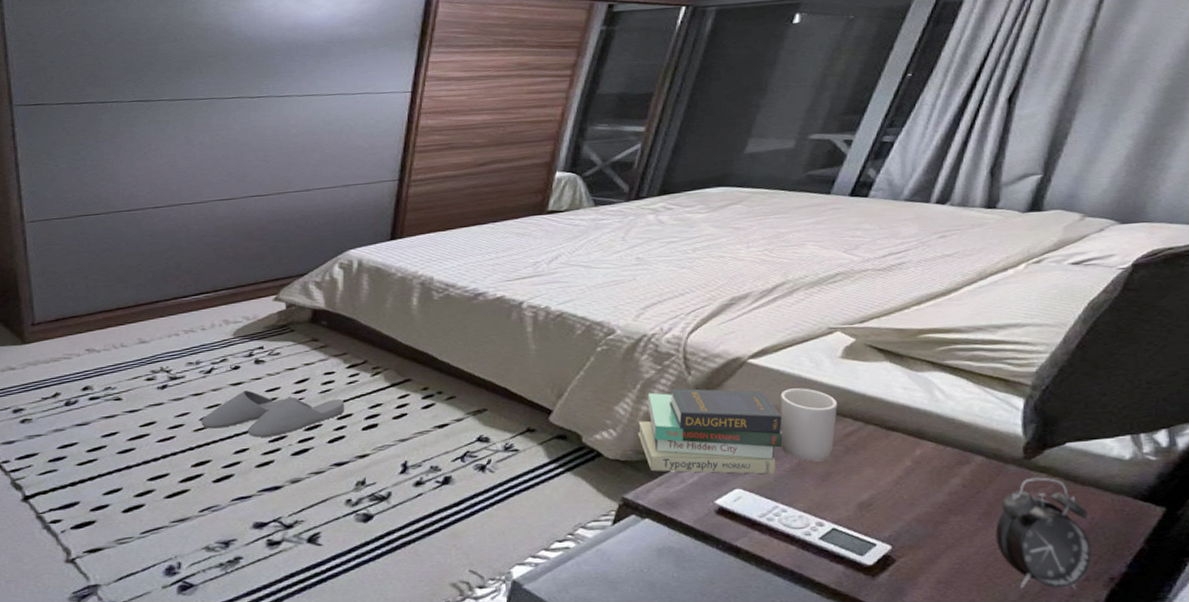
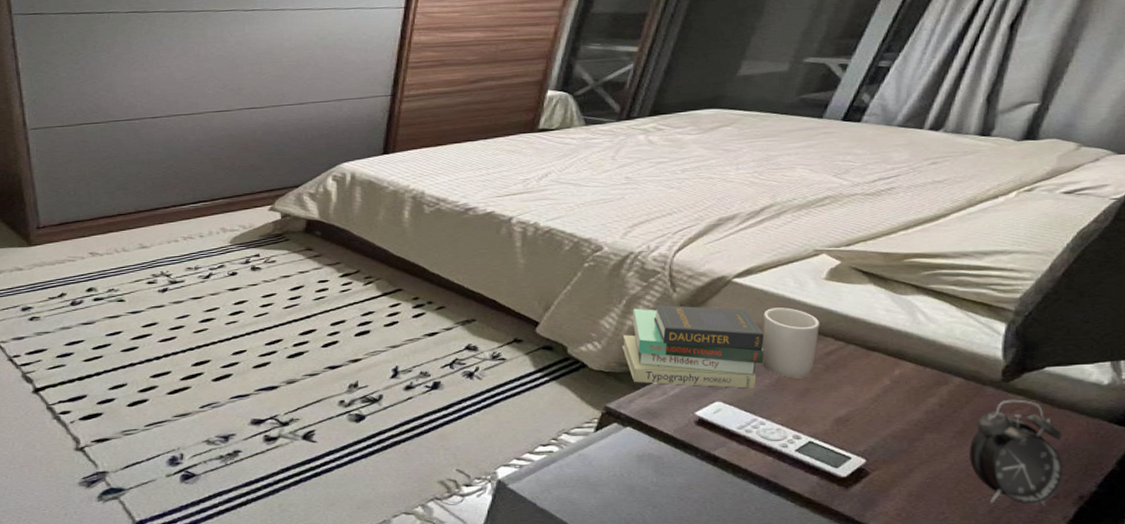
slippers: present [201,390,345,438] -> none [200,296,339,340]

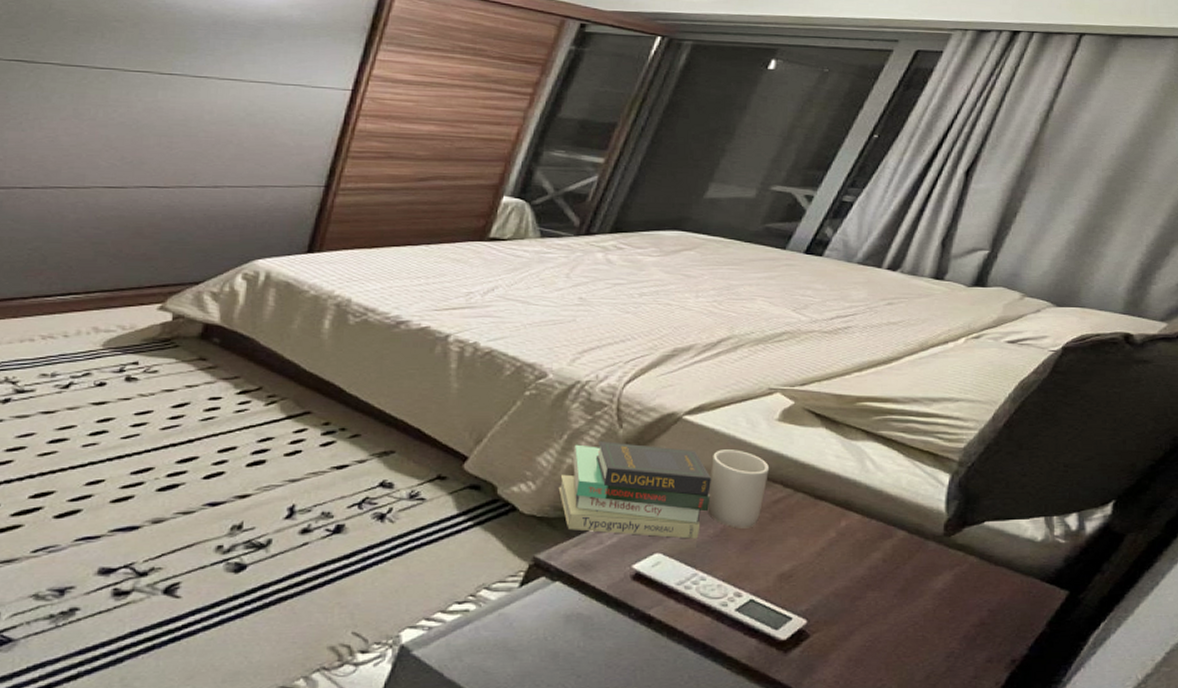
alarm clock: present [969,399,1064,507] -> none [909,555,998,672]

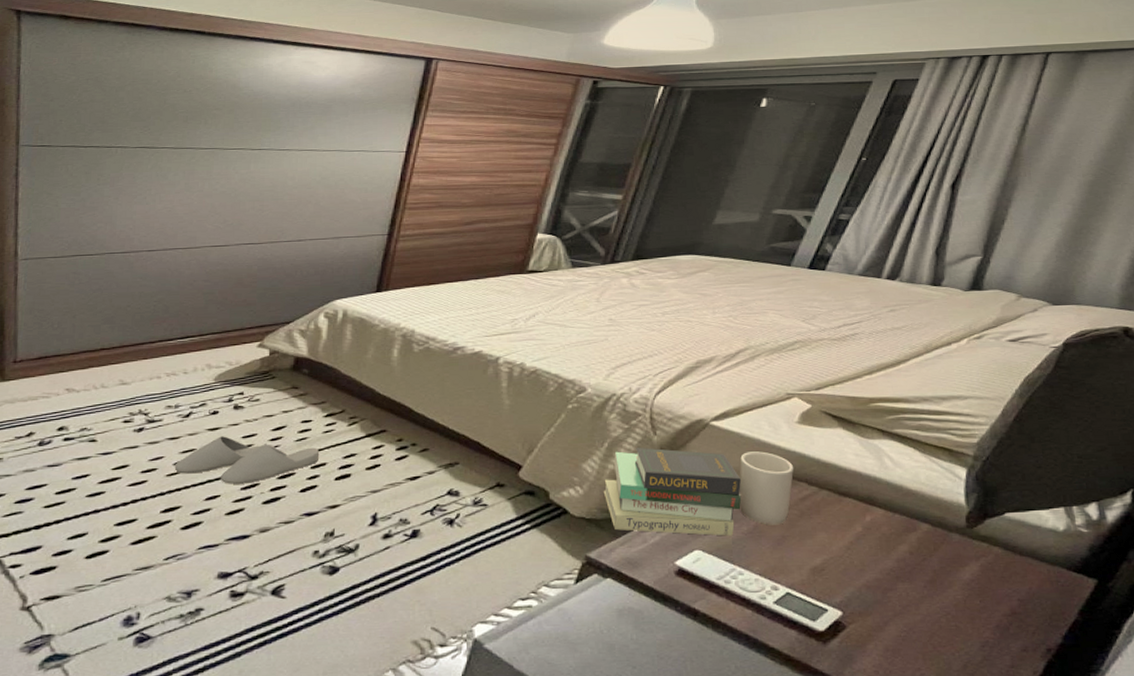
slippers: none [48,412,230,468] -> present [174,436,320,484]

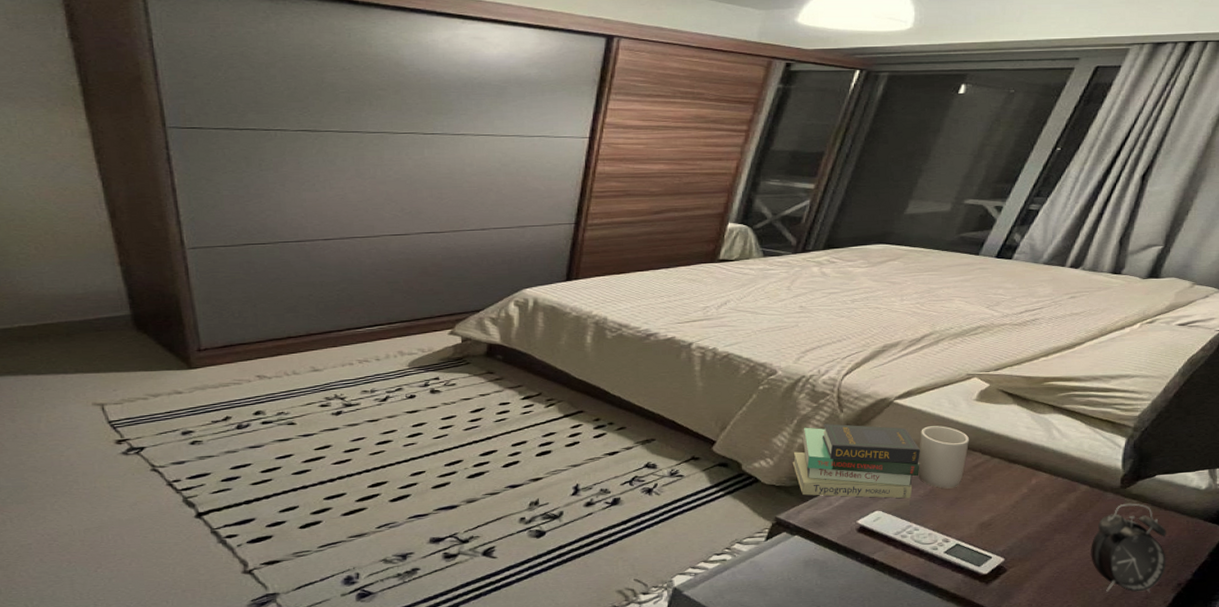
slippers: present [174,436,320,484] -> none [377,418,520,461]
alarm clock: none [940,546,1030,661] -> present [1091,503,1166,594]

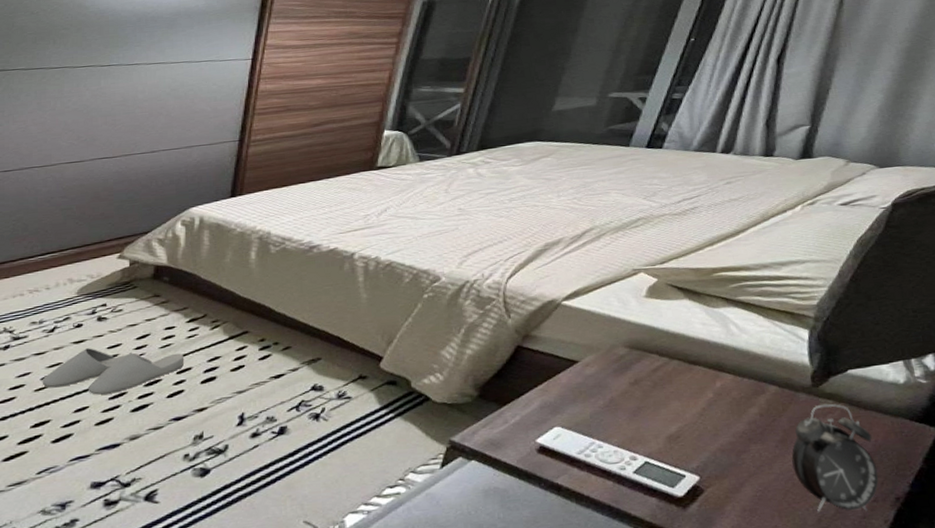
slippers: none [377,418,520,461] -> present [42,348,185,395]
books: present [792,424,920,499] -> none [463,331,597,414]
mug: present [918,426,970,489] -> none [592,327,645,398]

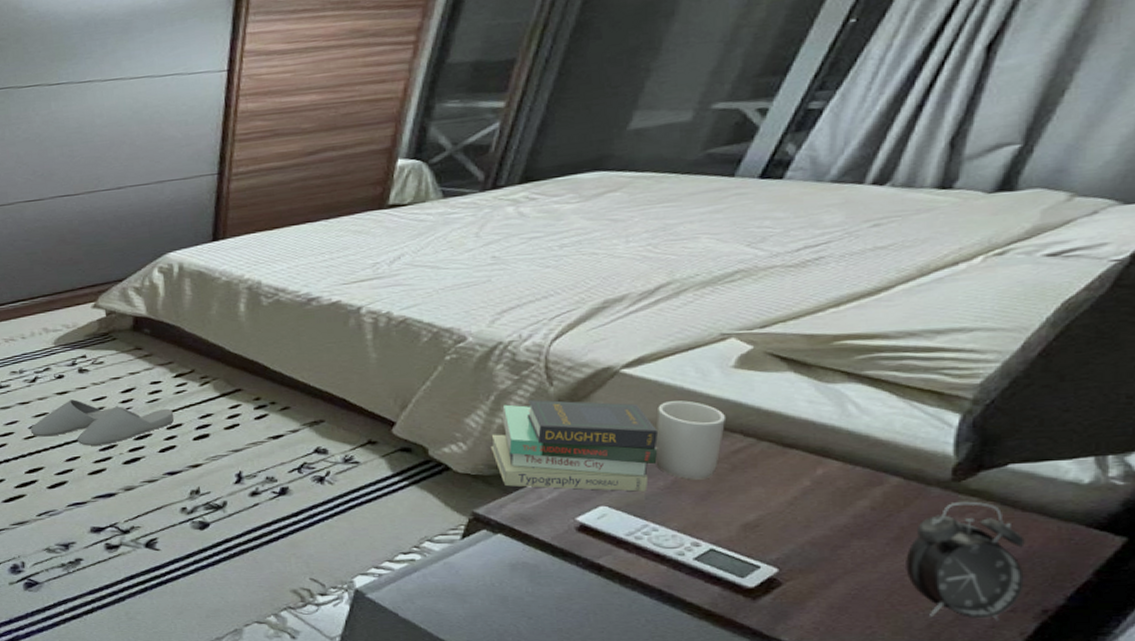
books: none [463,331,597,414] -> present [490,400,658,492]
mug: none [592,327,645,398] -> present [655,400,727,480]

